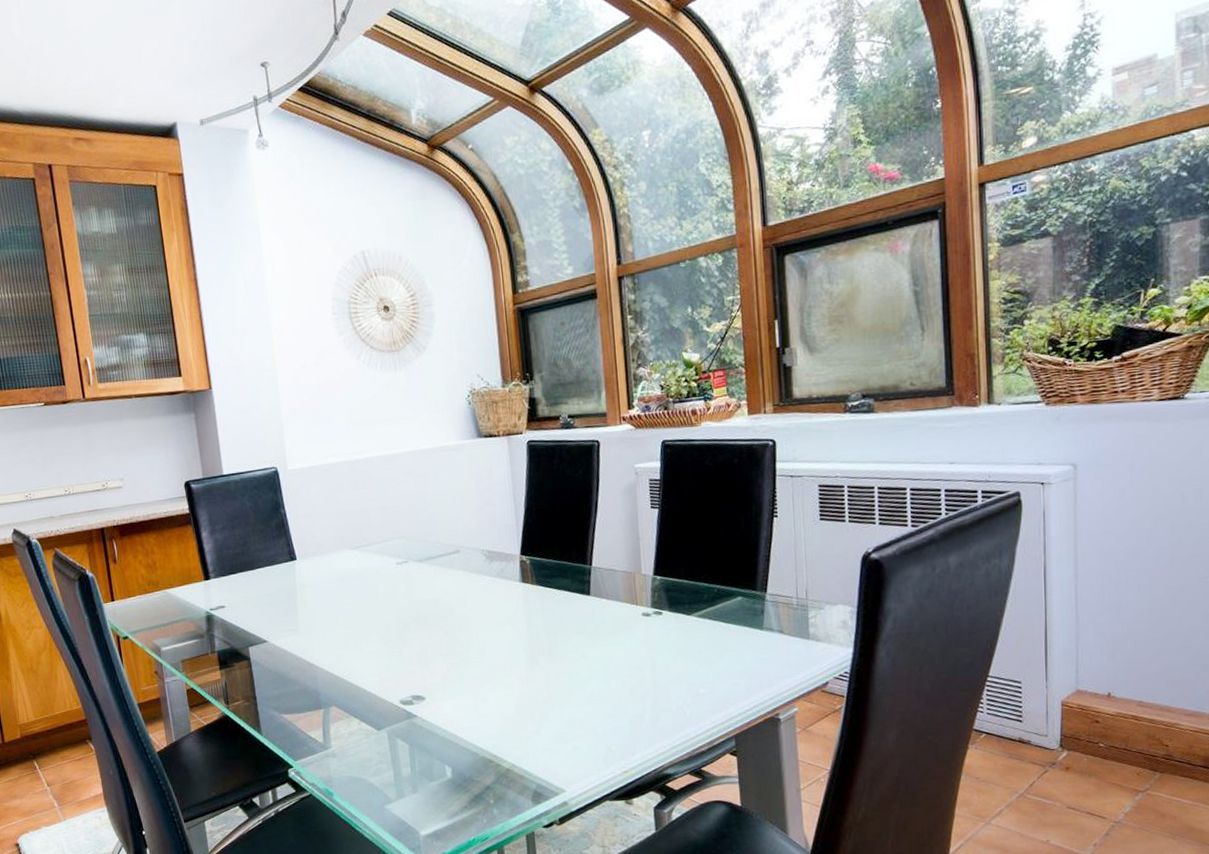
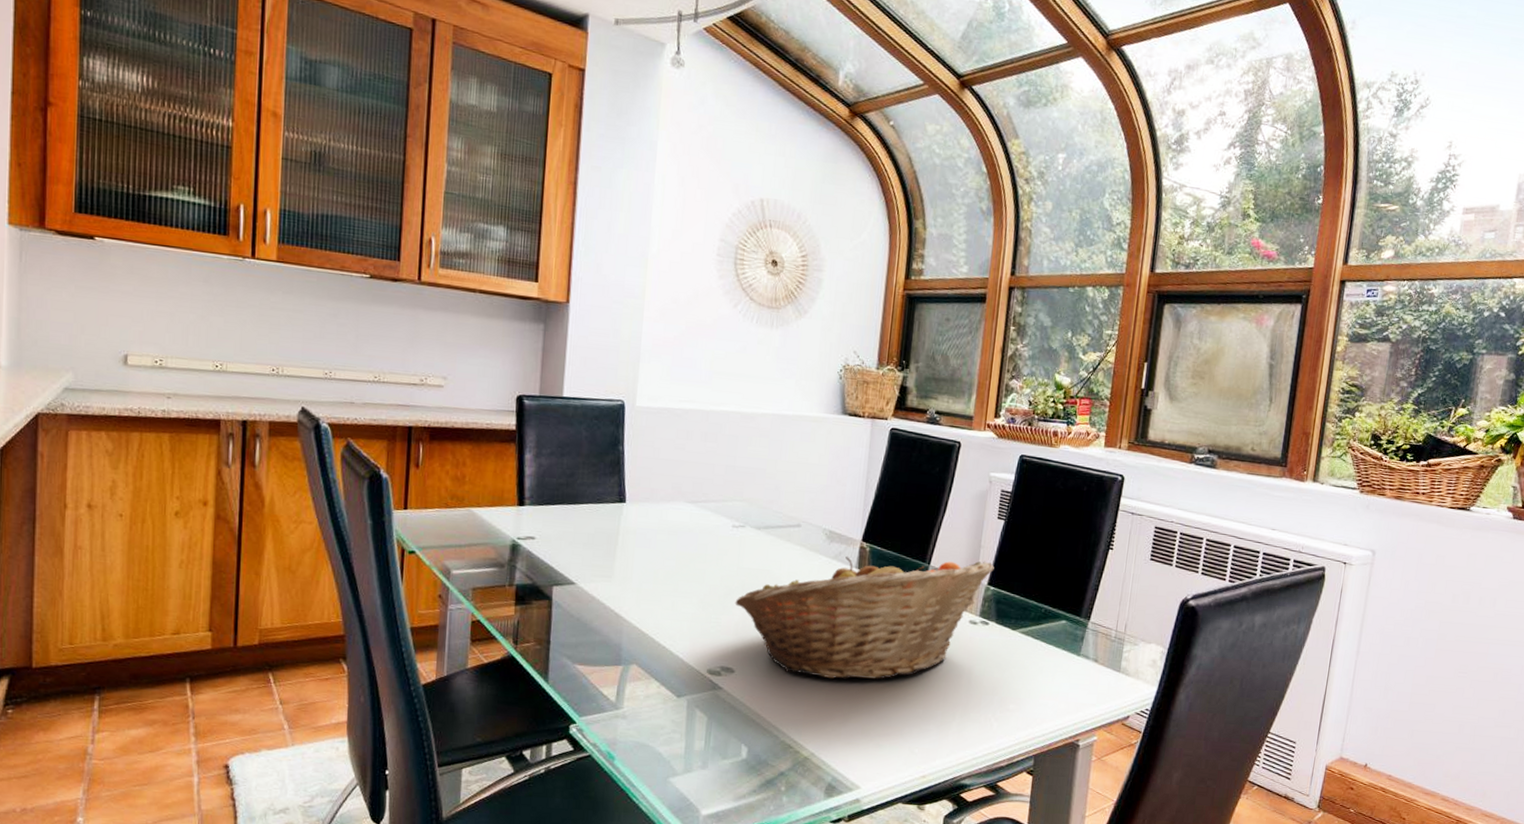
fruit basket: none [412,552,657,692] -> present [735,556,995,680]

